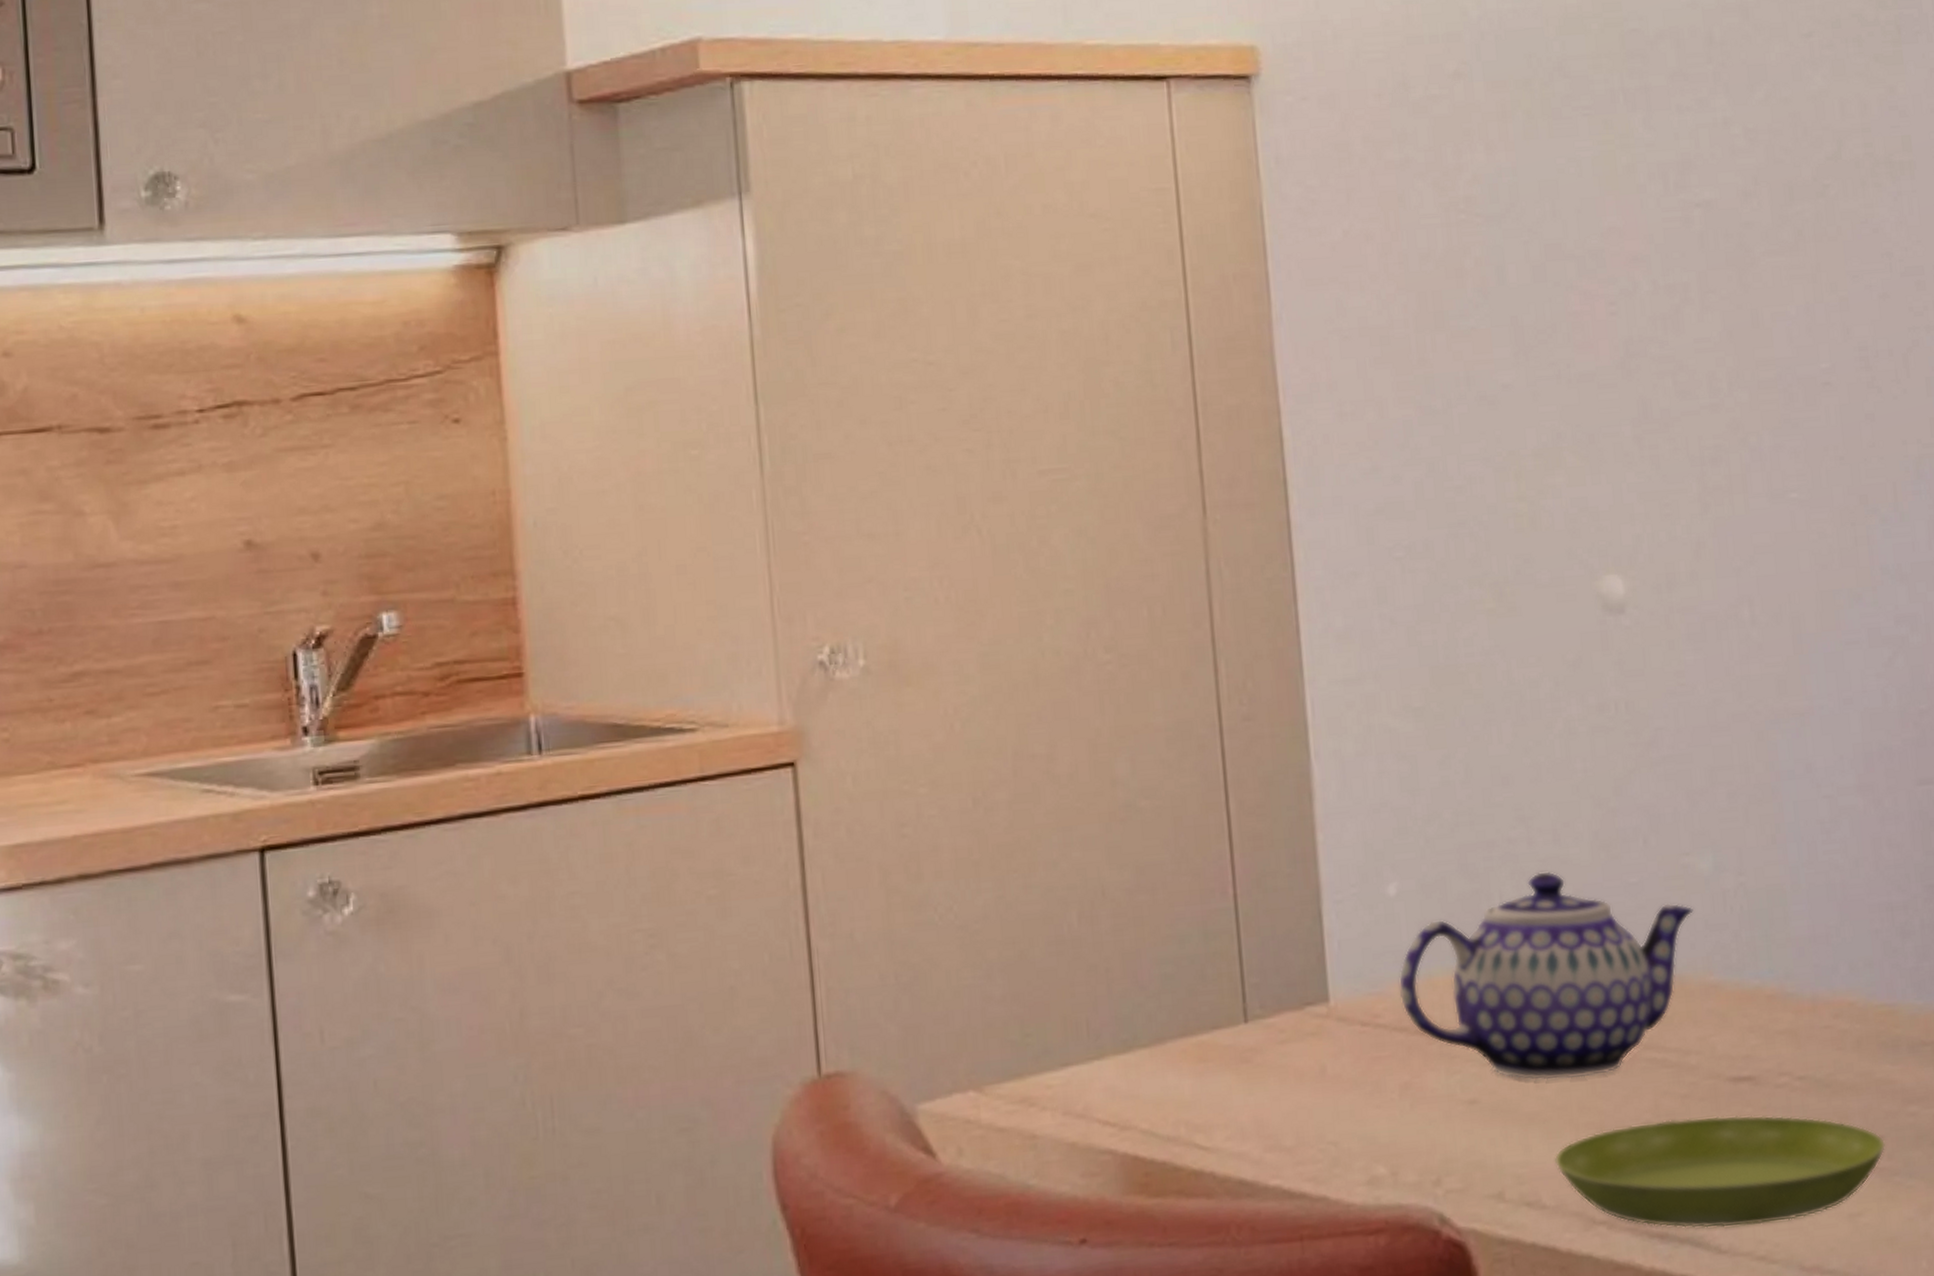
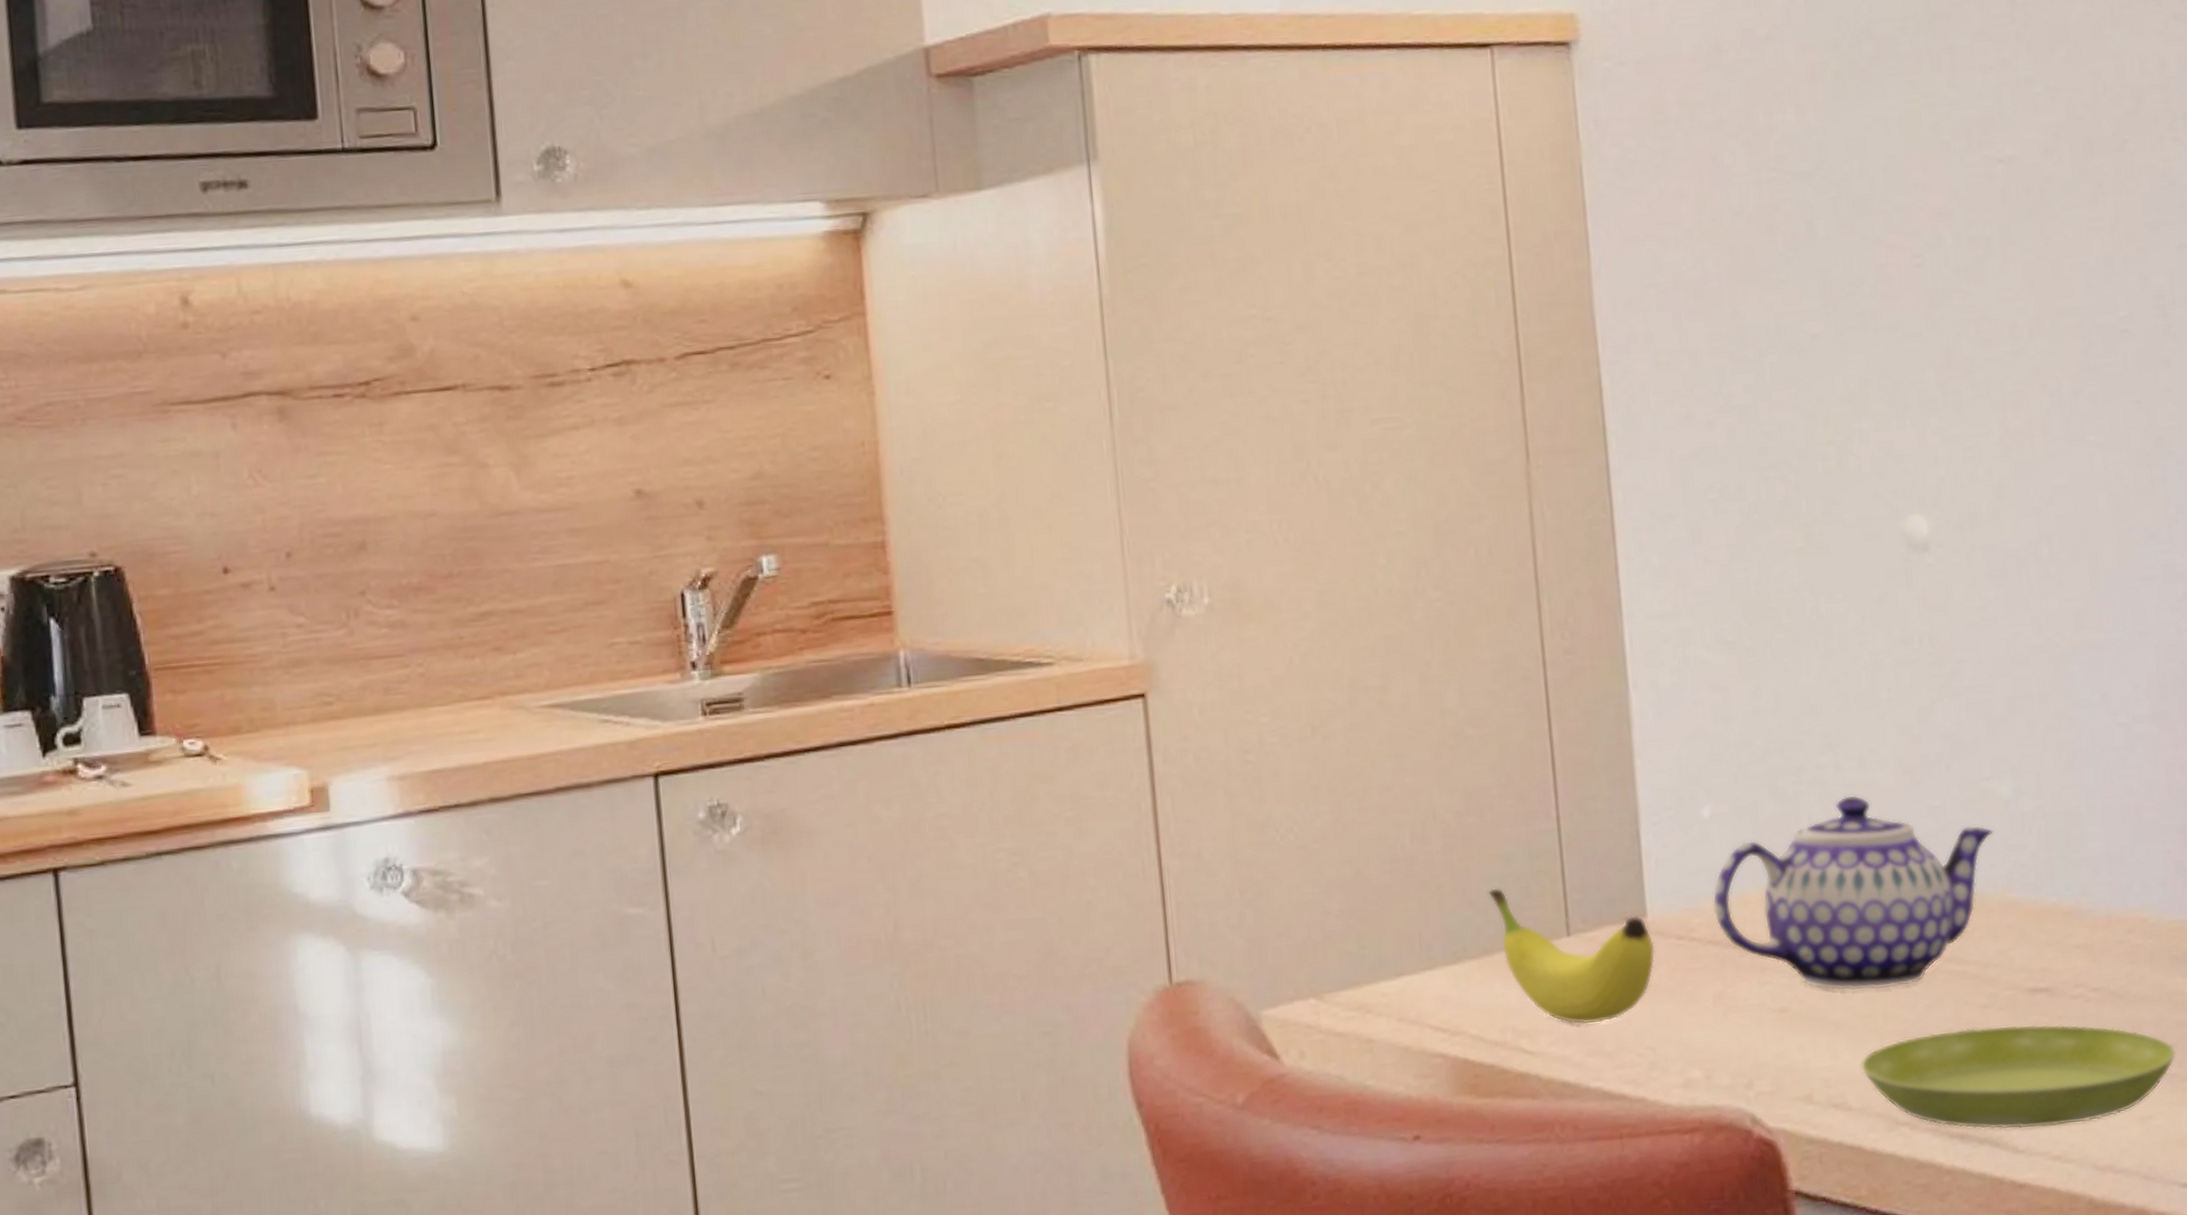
fruit: none [1160,971,1339,1118] -> present [1488,887,1656,1025]

